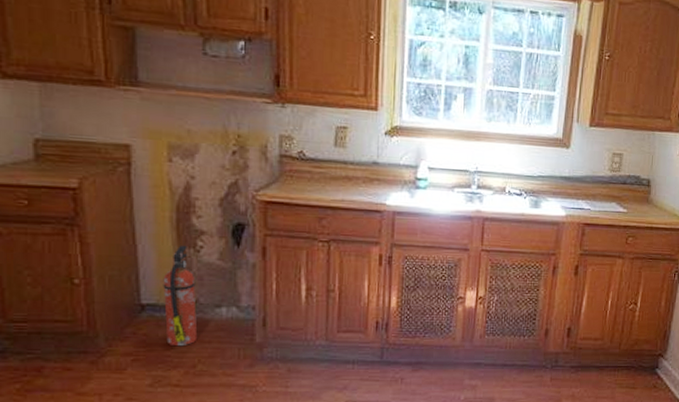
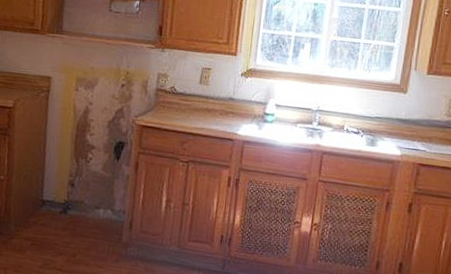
fire extinguisher: present [163,245,198,347] -> none [57,155,83,238]

